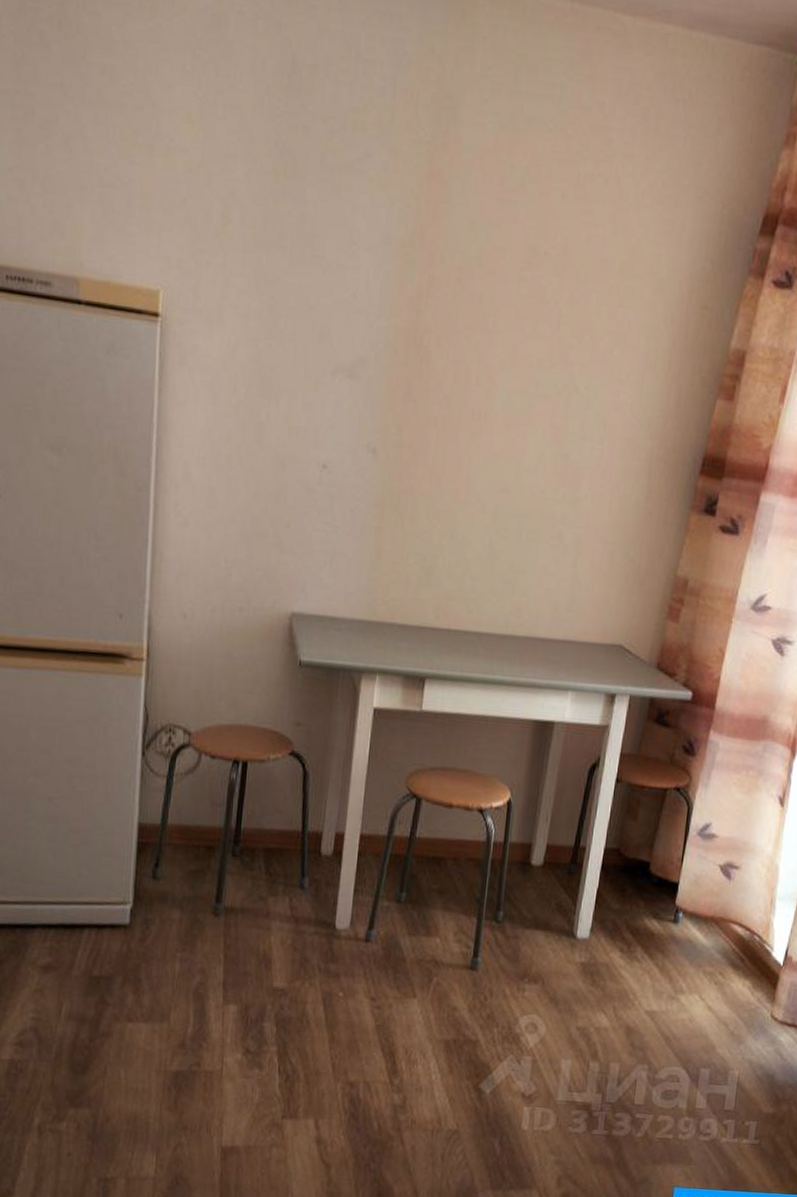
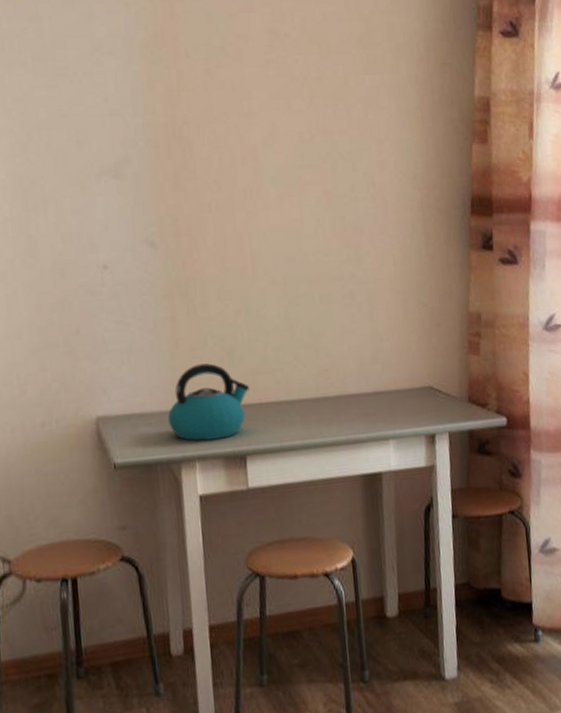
kettle: none [358,579,441,657] -> present [168,363,249,441]

